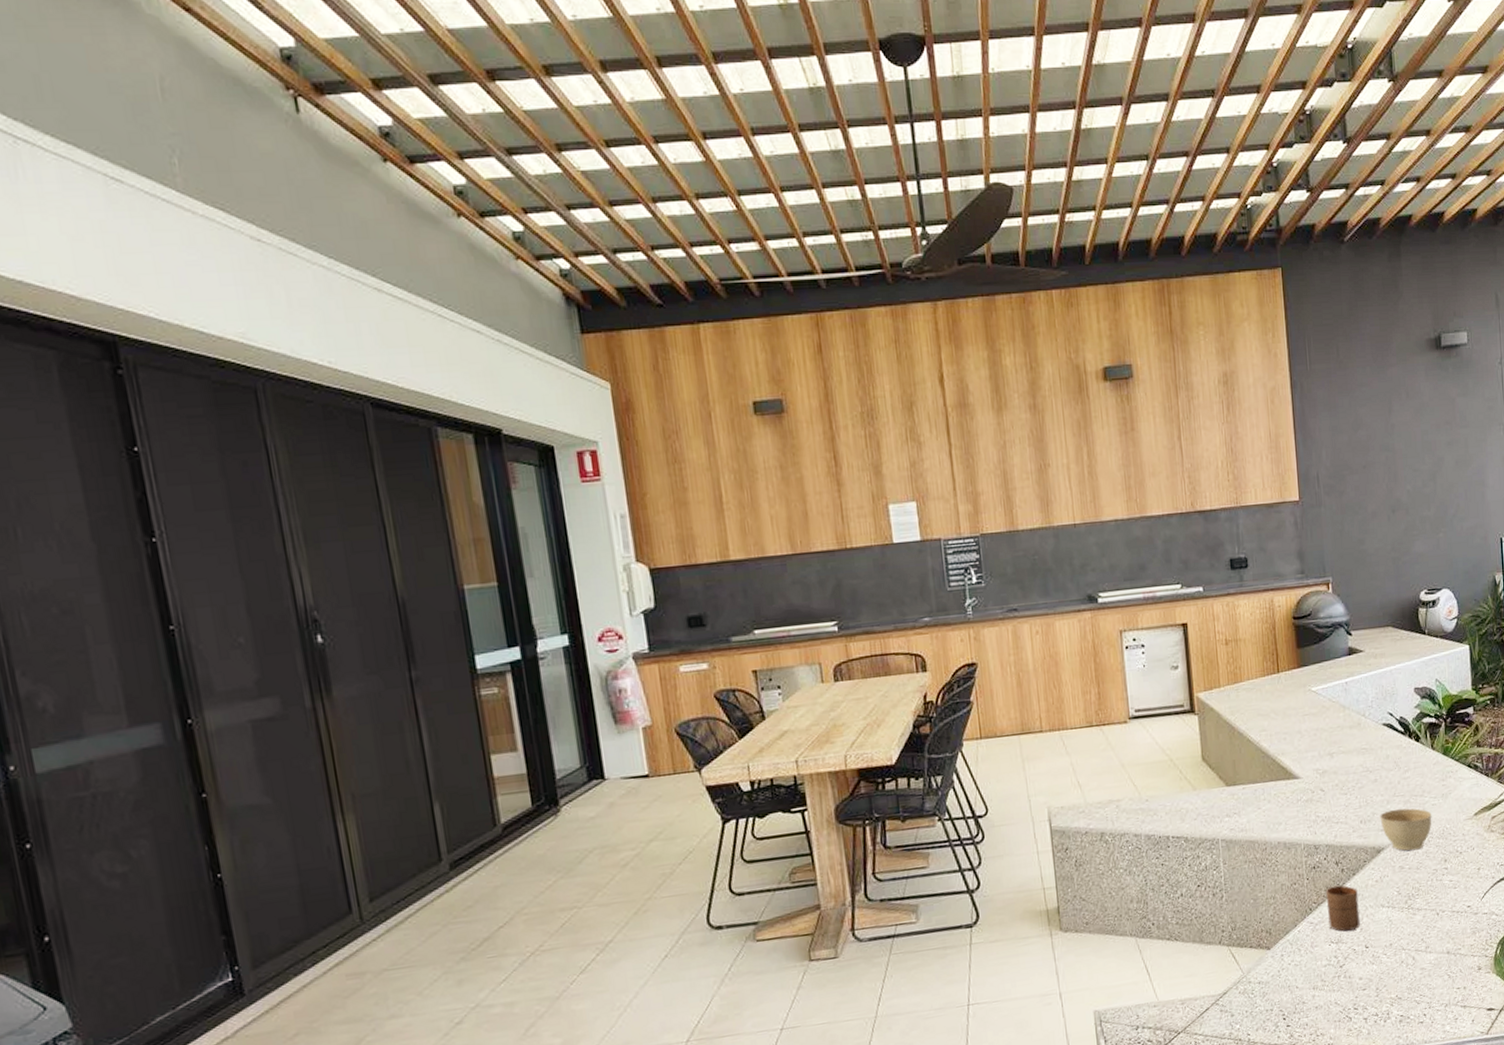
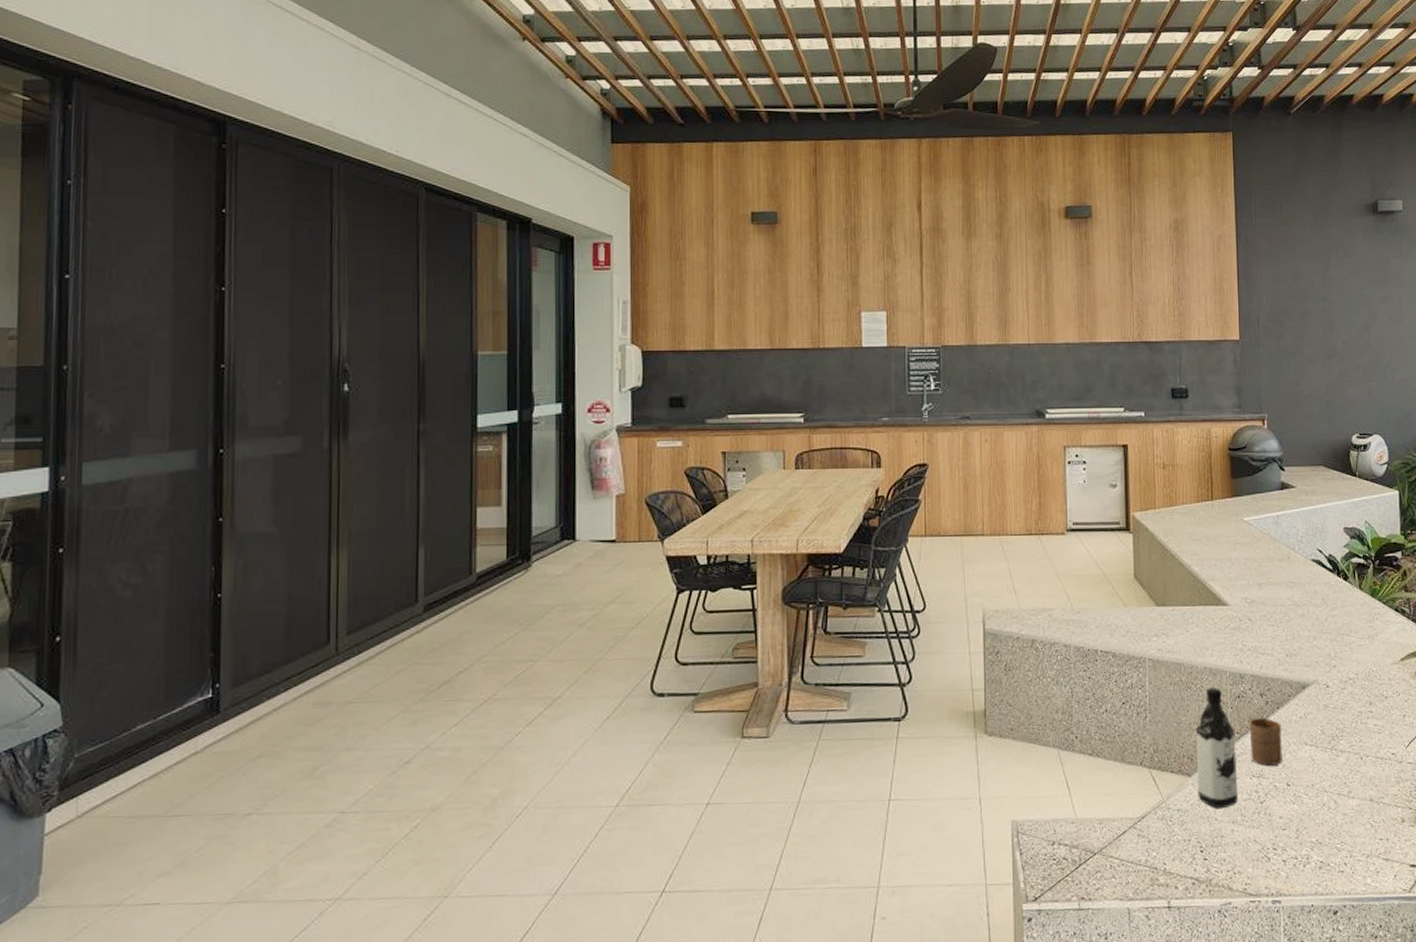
water bottle: none [1272,861,1318,978] -> present [1195,688,1239,809]
planter bowl: present [1380,808,1432,851] -> none [1306,645,1358,690]

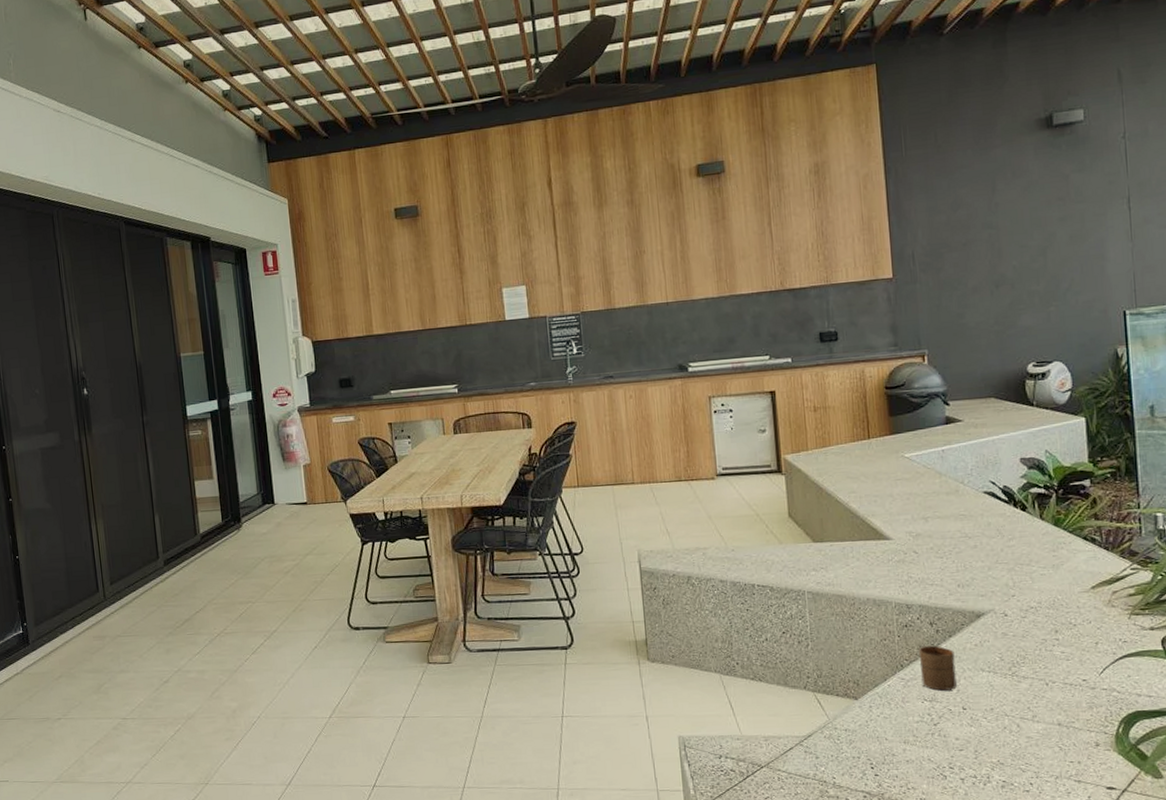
water bottle: present [1195,688,1239,809] -> none [860,617,910,730]

